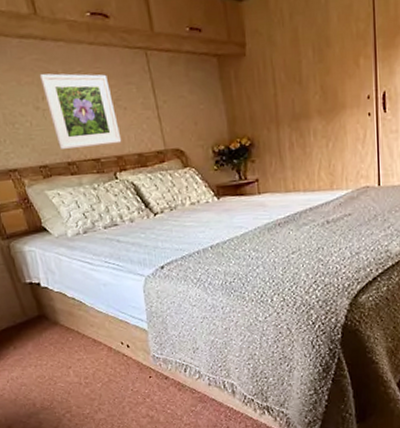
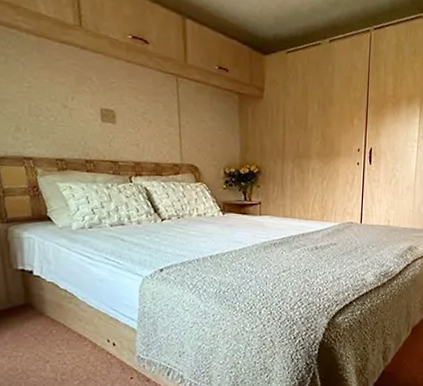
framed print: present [39,73,122,151] -> none [73,78,142,151]

